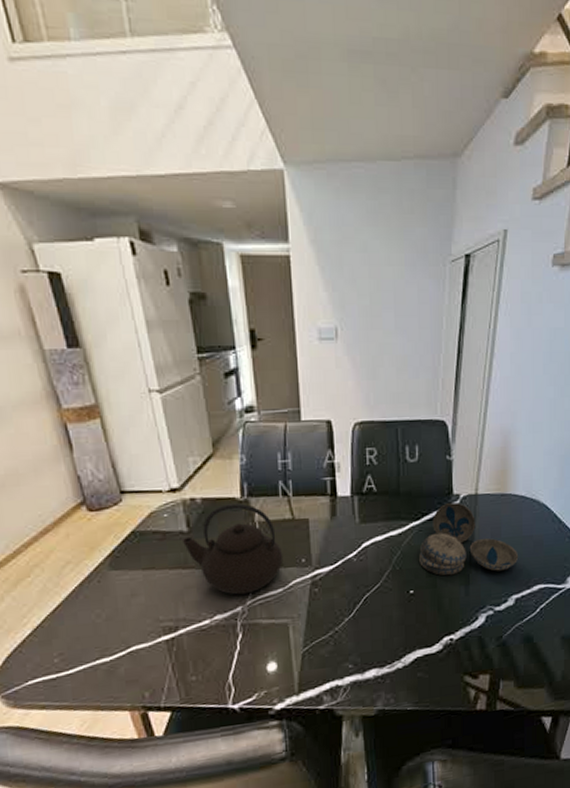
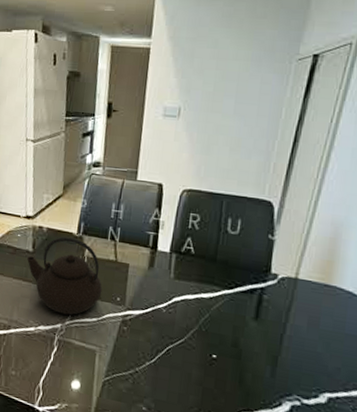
decorative bowl: present [419,502,519,576] -> none [226,279,338,364]

